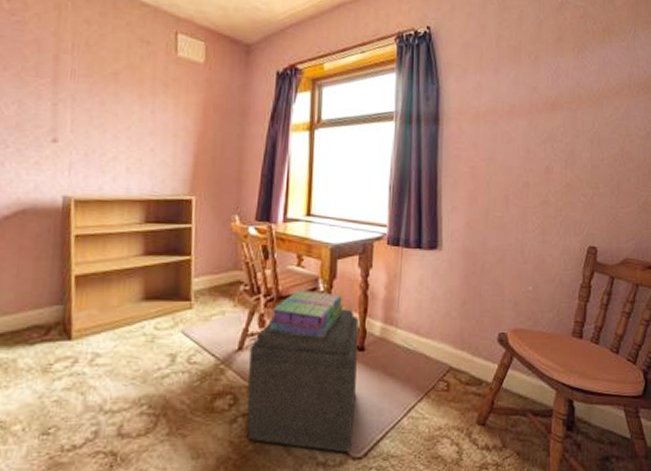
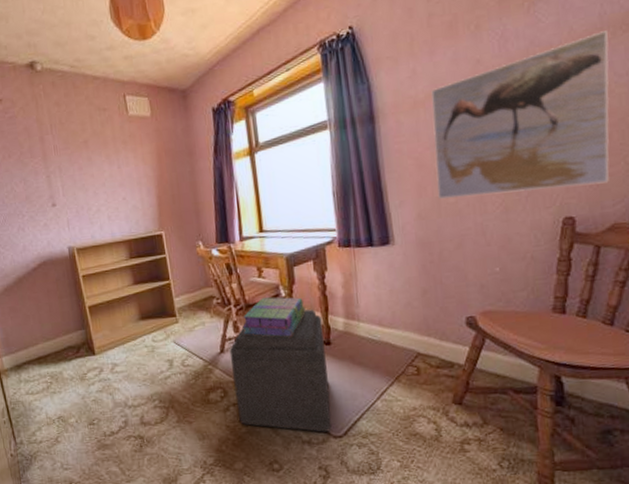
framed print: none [487,88,634,221] -> present [431,30,610,199]

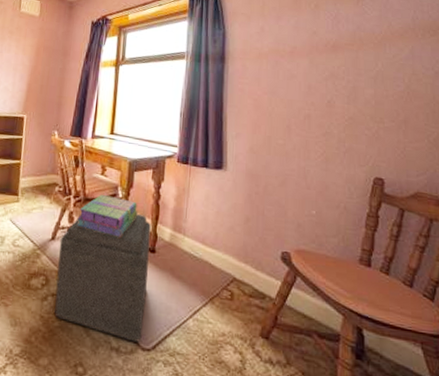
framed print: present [431,30,610,199] -> none [270,31,419,155]

